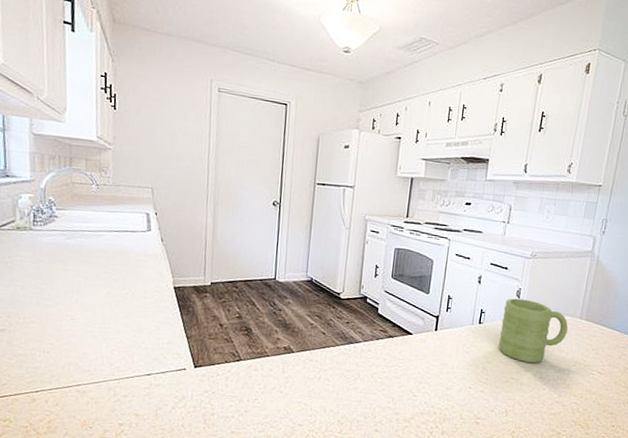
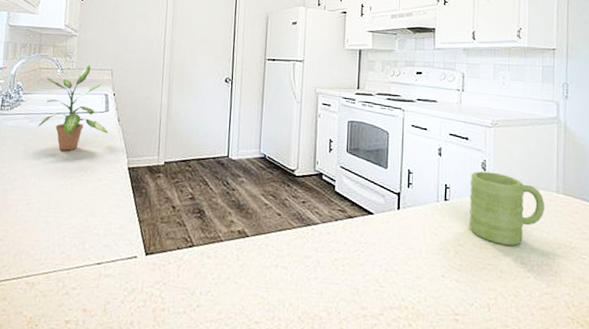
potted plant: none [63,181,153,269] -> present [28,65,109,151]

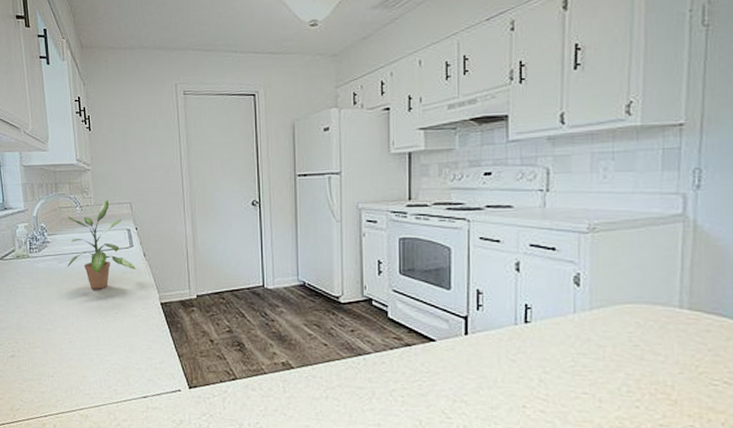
mug: present [469,171,545,246] -> none [557,287,661,372]

